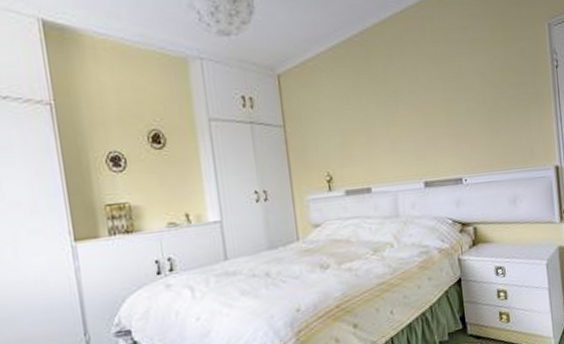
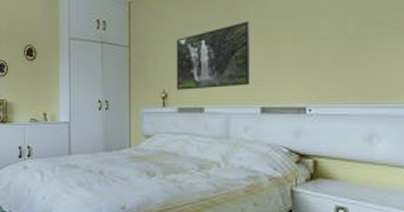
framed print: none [335,95,411,172] -> present [176,21,249,90]

